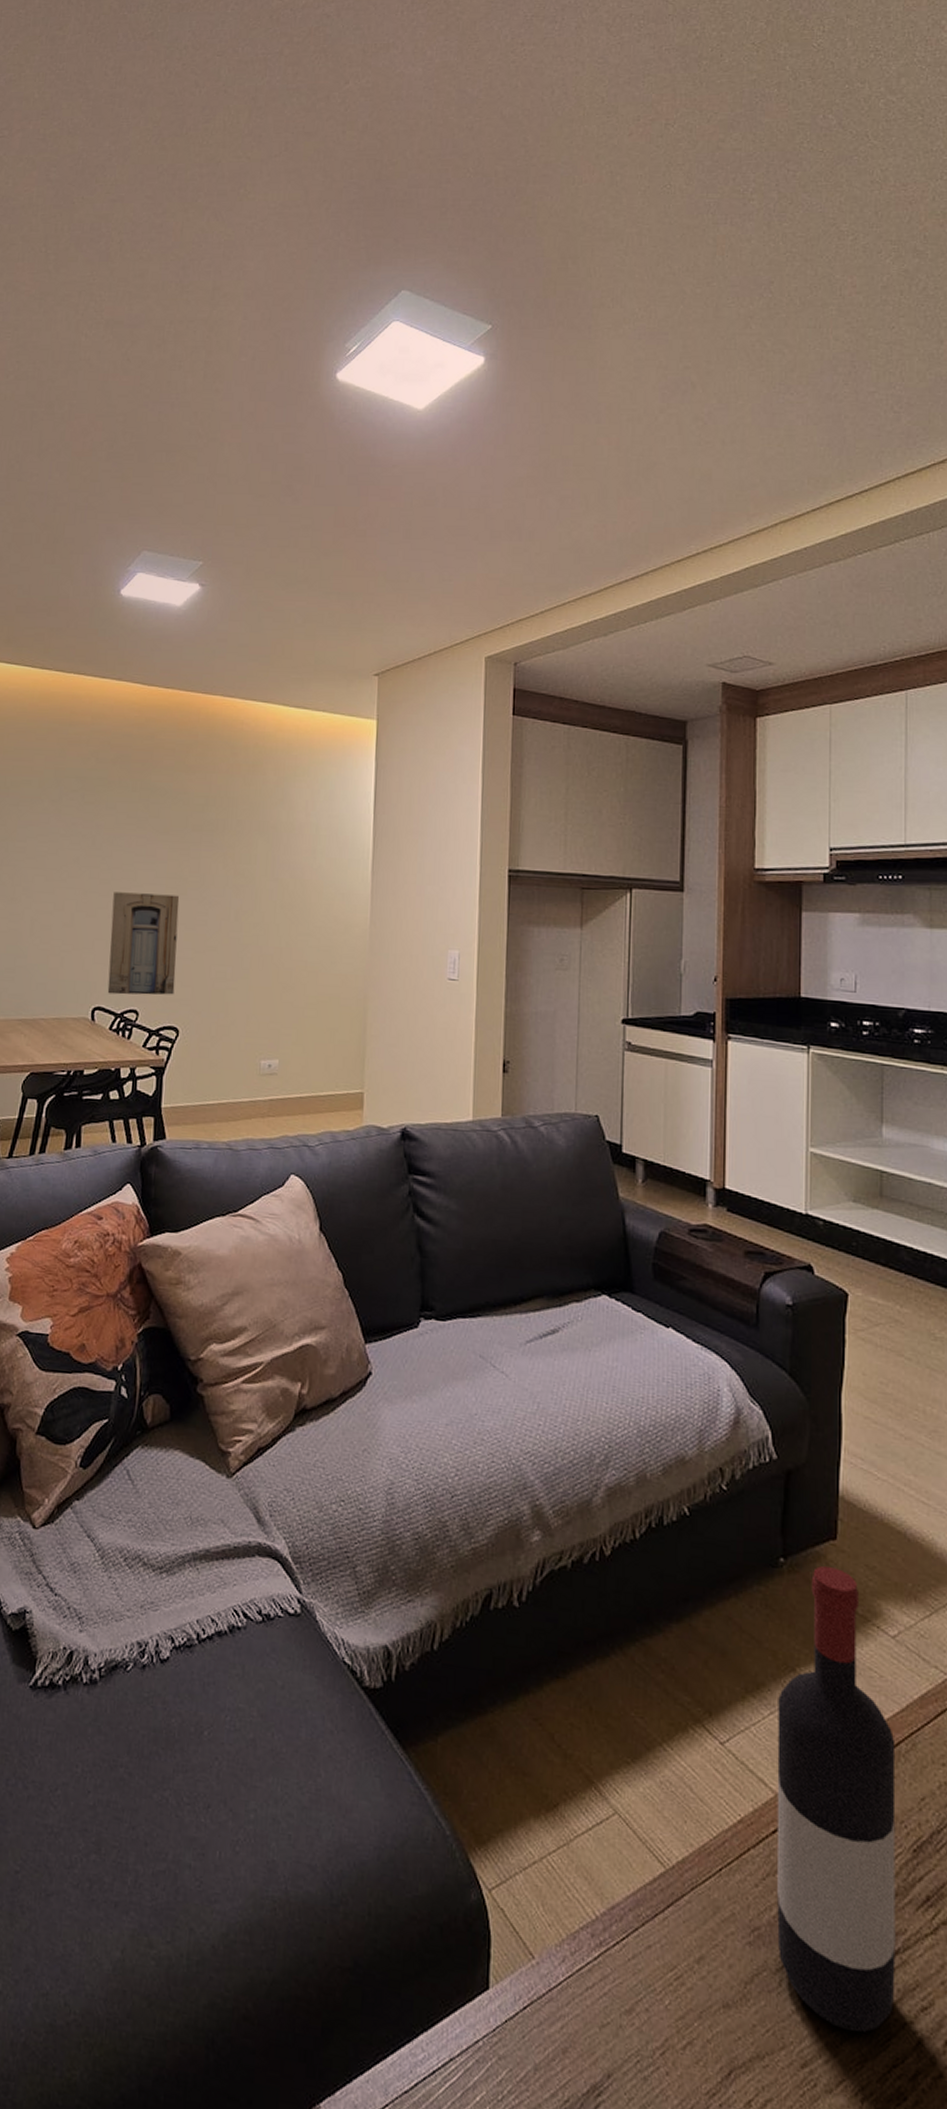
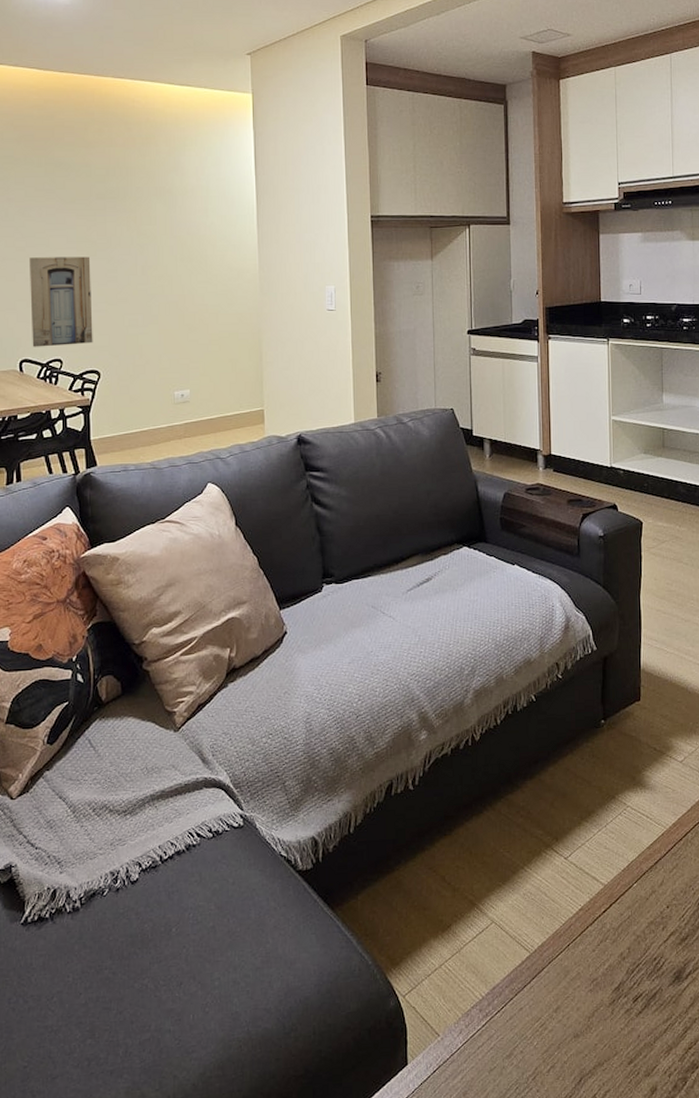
wine bottle: present [776,1565,896,2032] -> none [604,720,689,1033]

